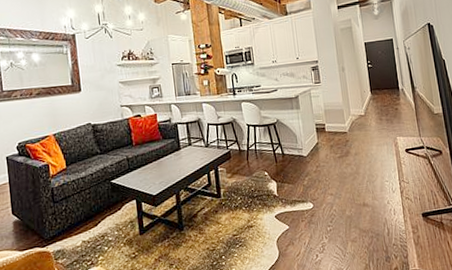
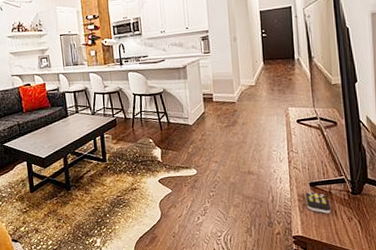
remote control: none [419,223,444,245] -> present [306,192,331,214]

